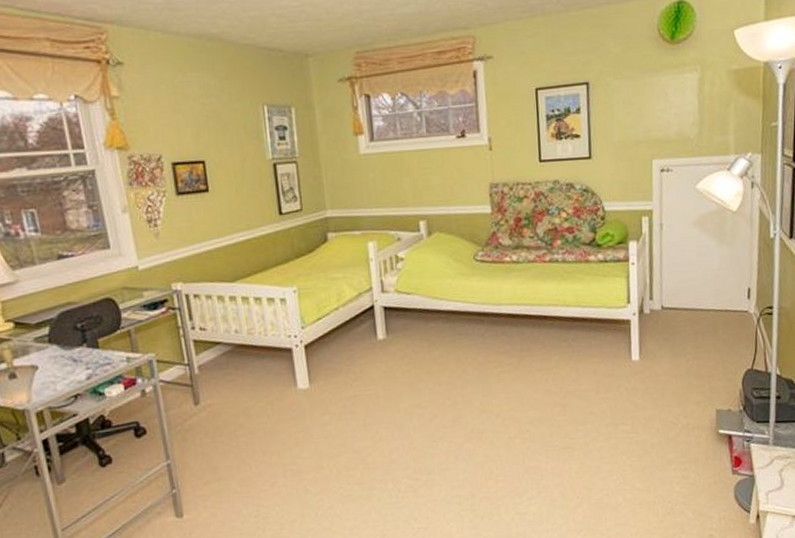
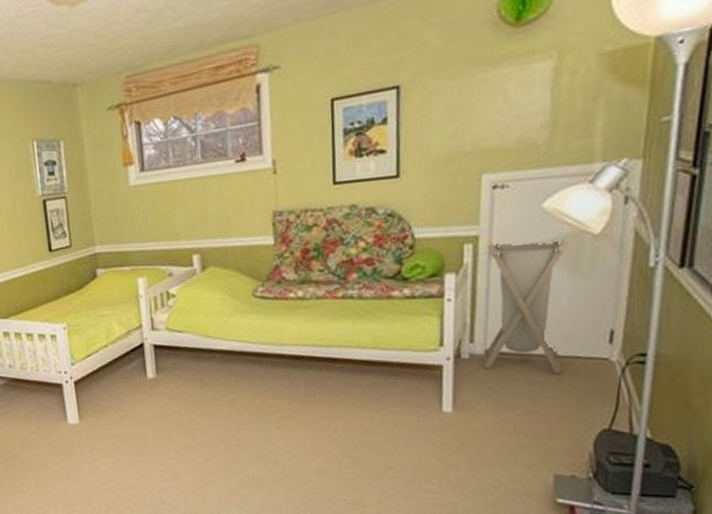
laundry hamper: none [659,213,717,324] -> present [484,238,569,373]

